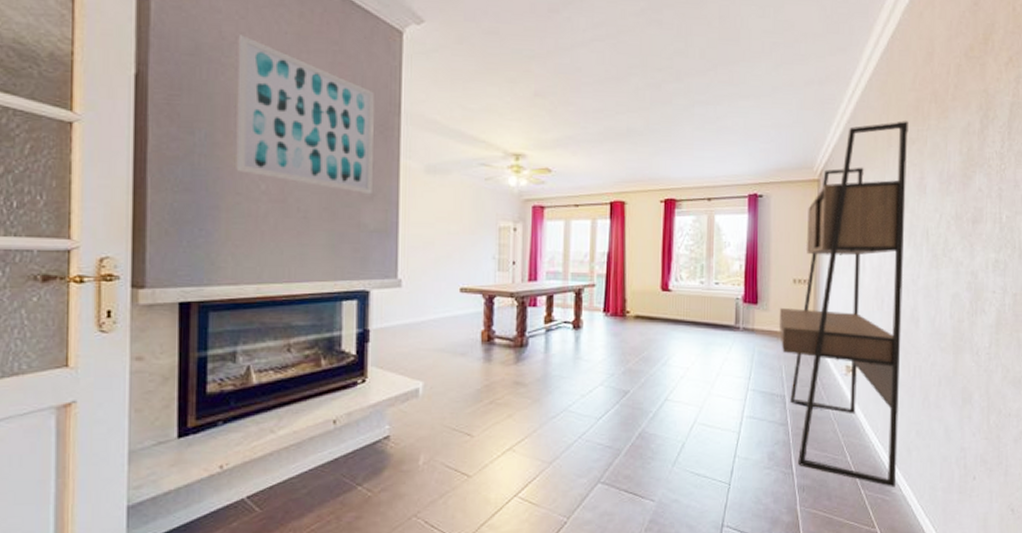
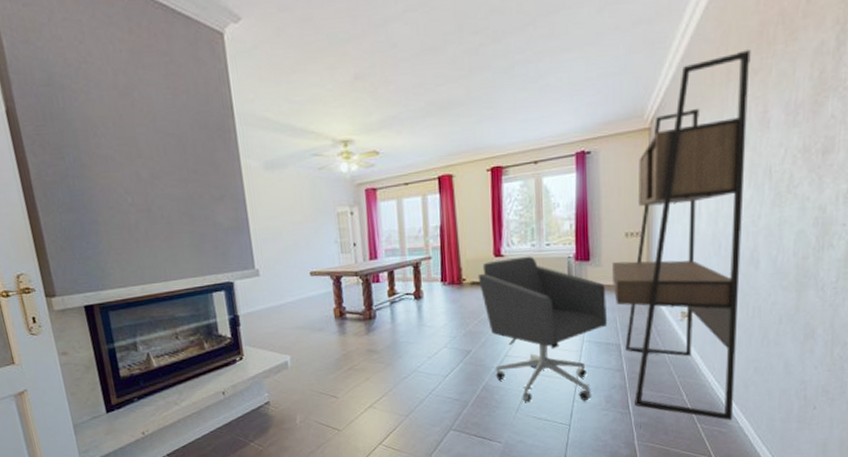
wall art: present [236,35,374,194] -> none [81,59,221,196]
office chair: none [642,293,774,457] -> present [477,256,608,402]

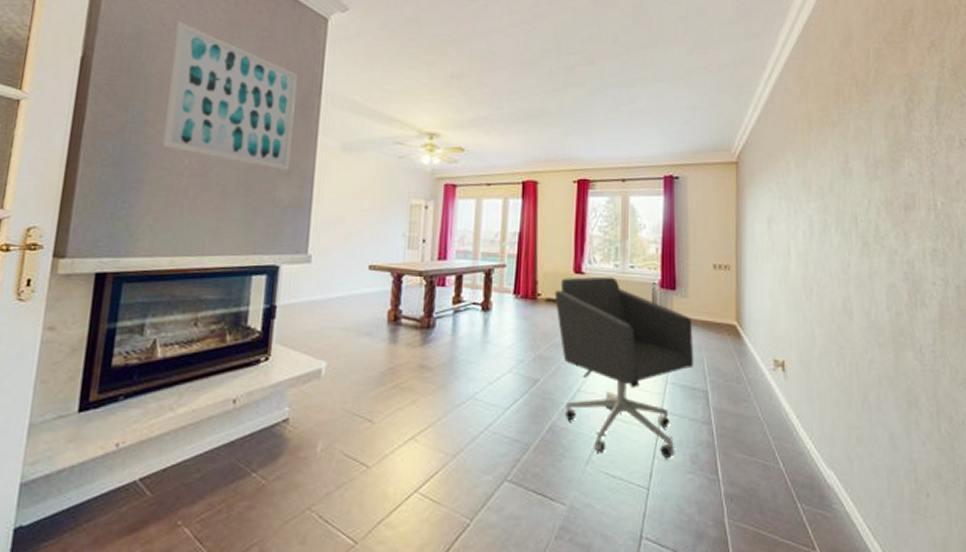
wall art: none [81,59,221,196] -> present [163,22,298,170]
desk: present [611,50,751,421] -> none [699,104,837,502]

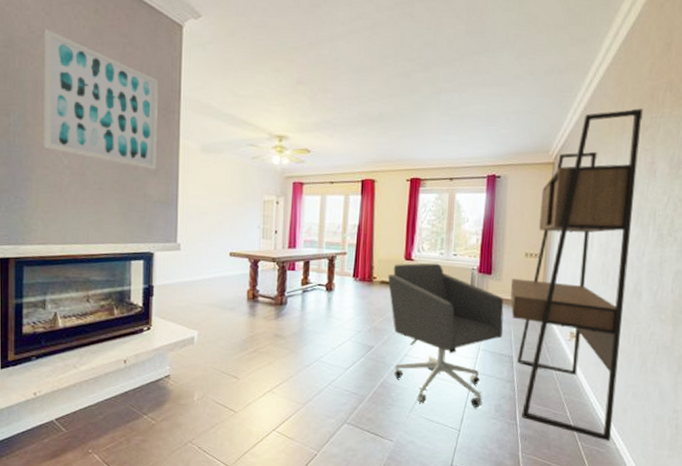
desk: none [699,104,837,502] -> present [510,108,643,441]

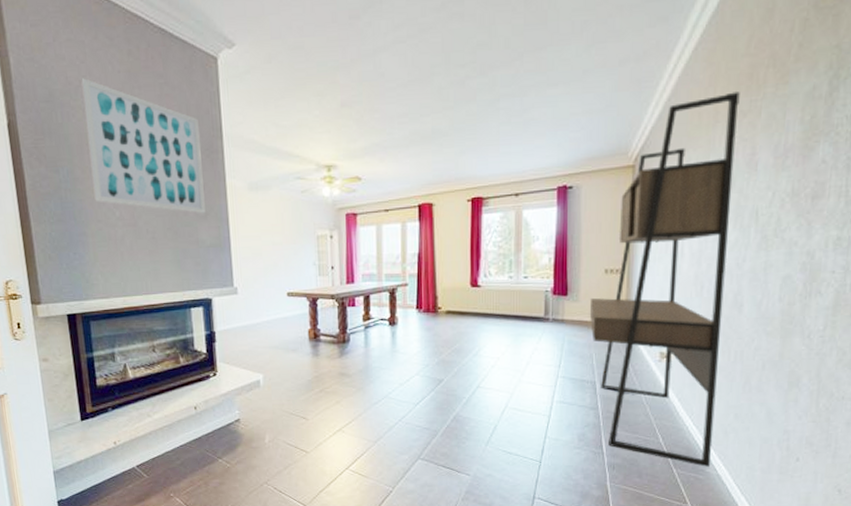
office chair: present [387,263,504,408] -> none [453,288,584,438]

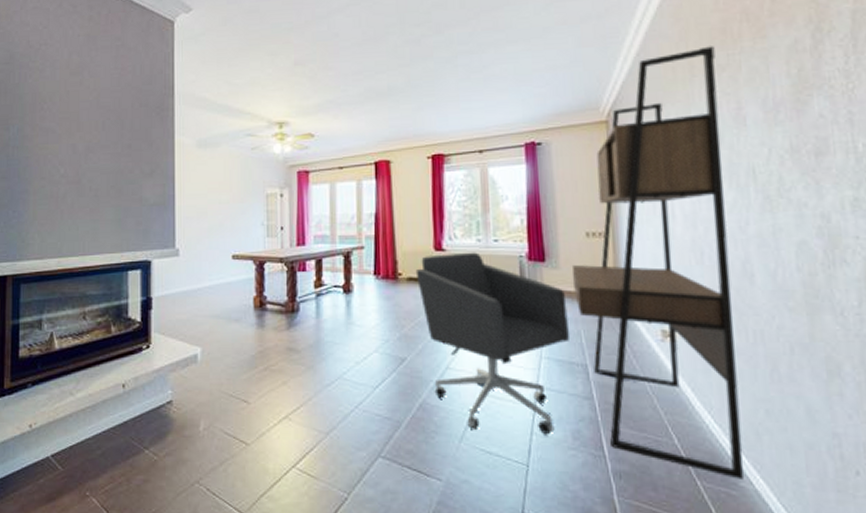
wall art: present [81,78,206,213] -> none [41,42,152,171]
office chair: none [453,288,584,438] -> present [415,252,571,435]

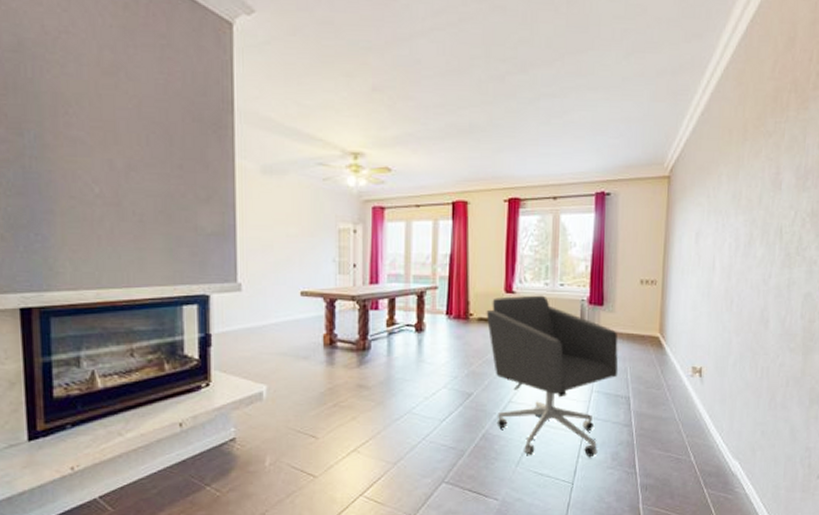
desk: present [572,46,744,480] -> none [624,112,766,486]

